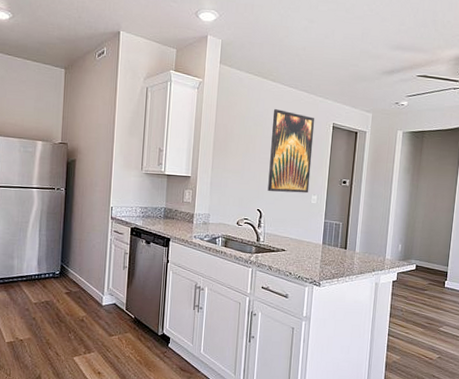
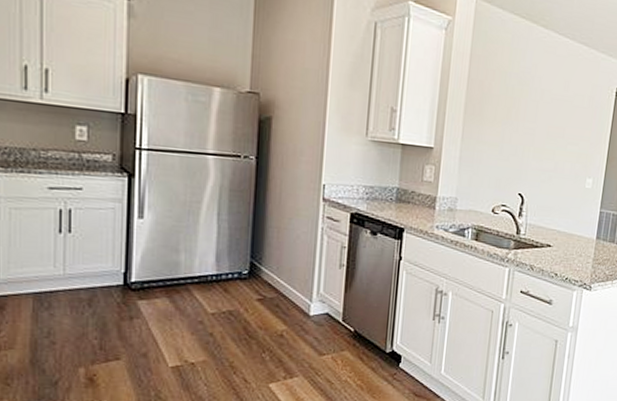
wall art: present [268,109,315,194] -> none [532,65,595,176]

